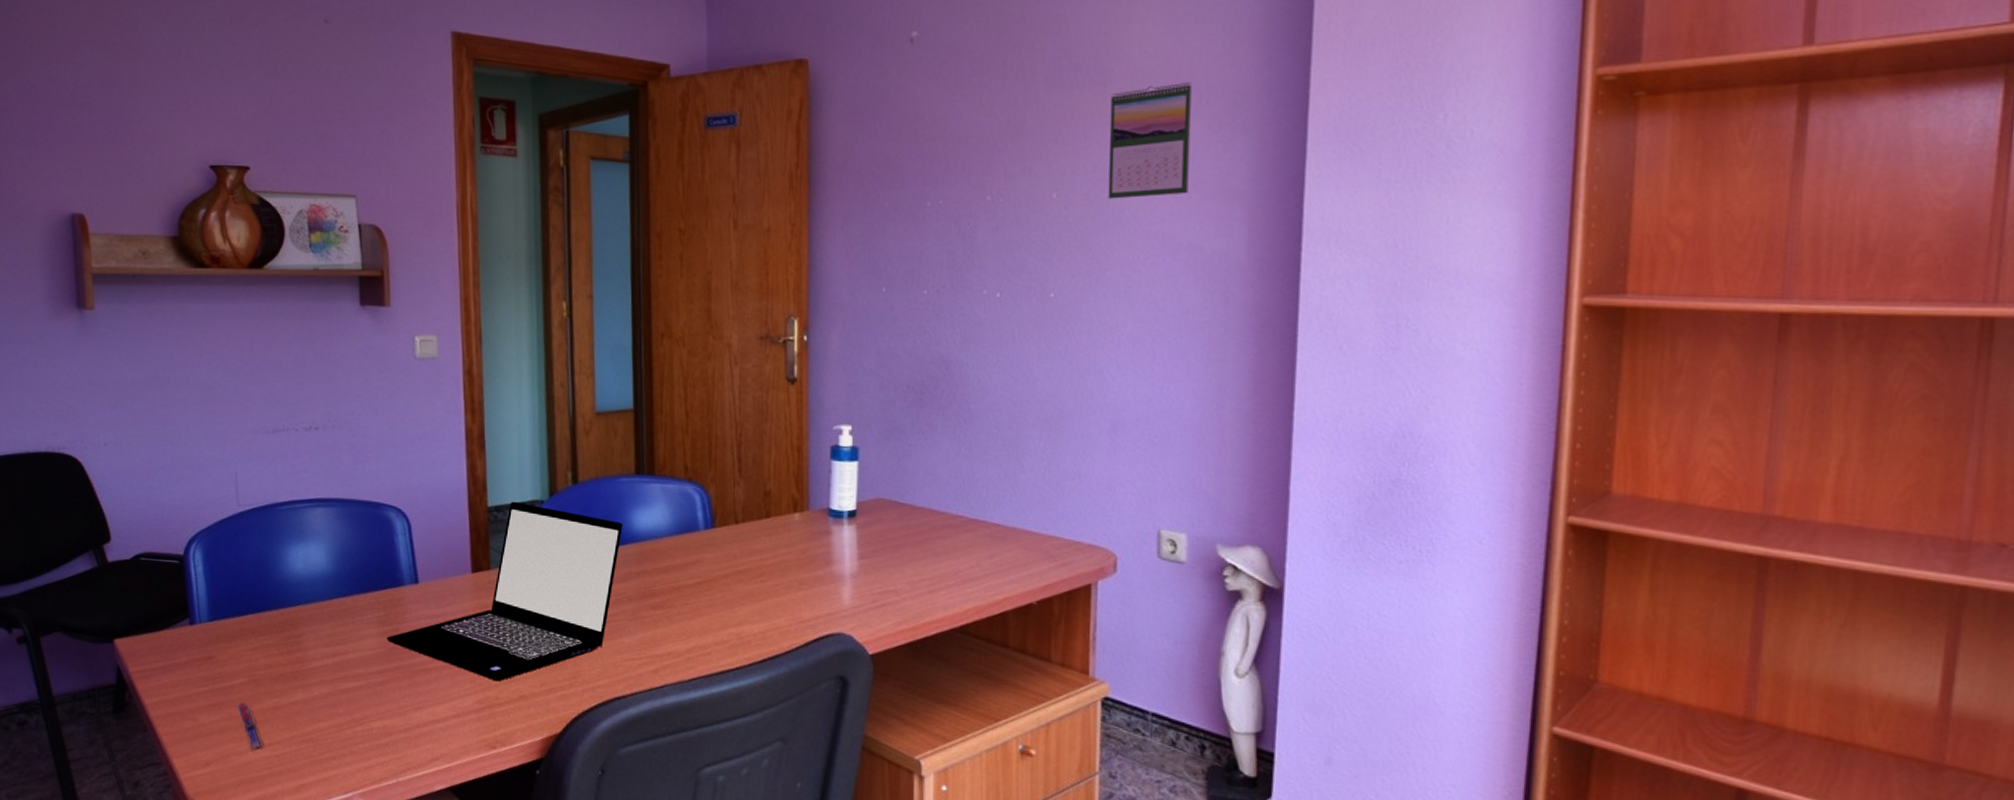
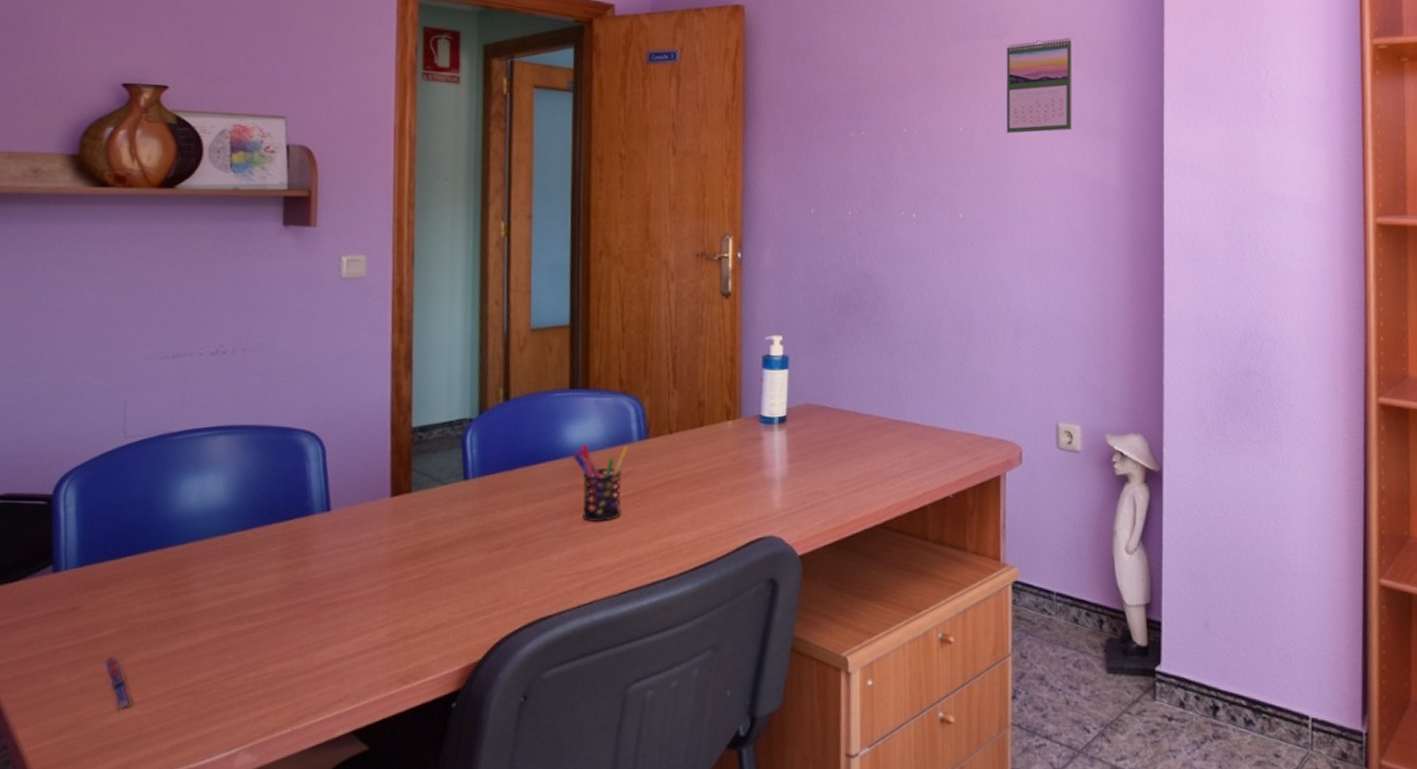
laptop computer: present [387,501,623,682] -> none [290,421,556,611]
pen holder: none [641,530,696,609] -> present [573,443,630,523]

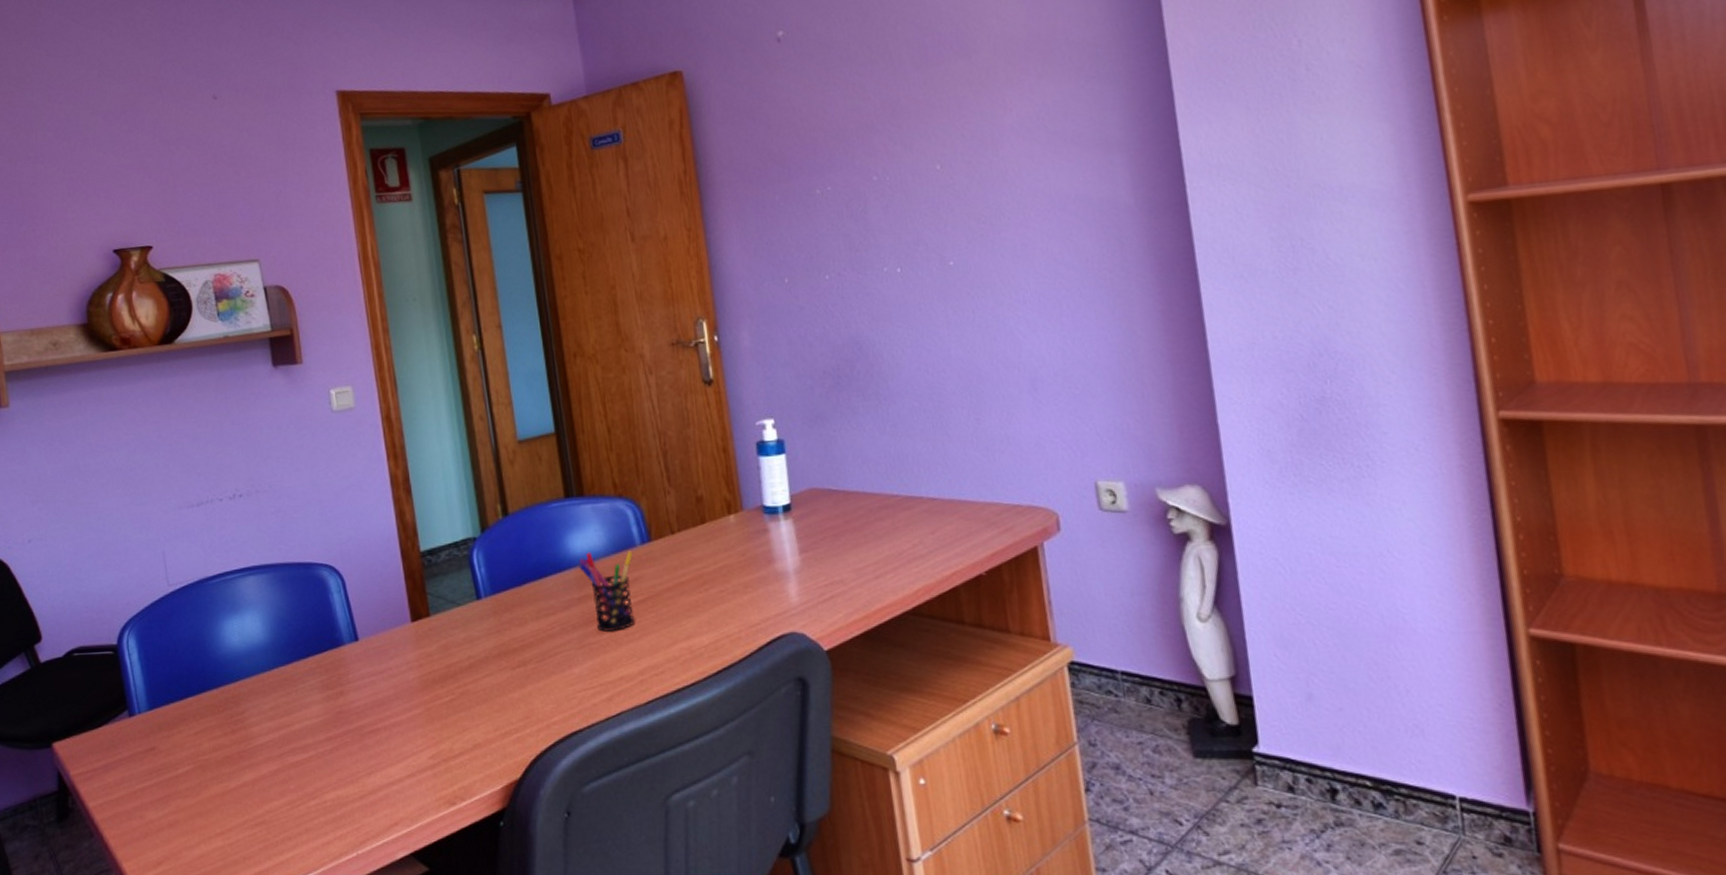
pen: present [104,656,134,711] -> none [185,791,216,842]
calendar: present [1006,37,1073,133] -> none [977,42,1067,163]

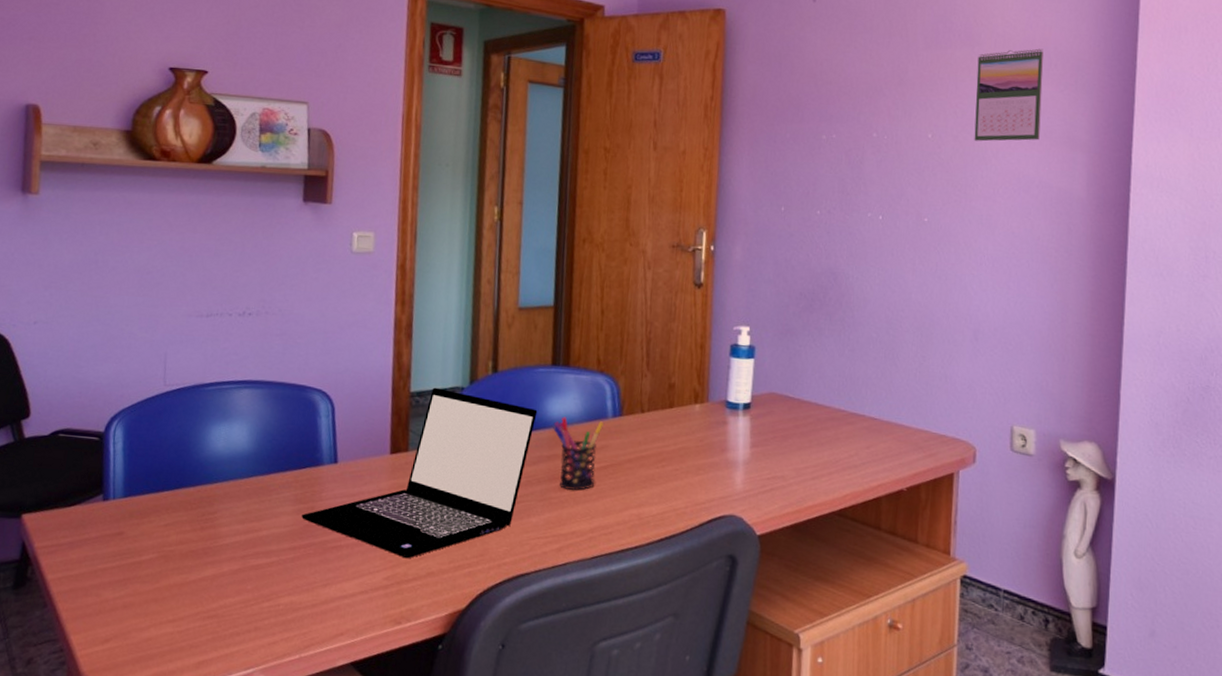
laptop computer: none [332,542,559,733] -> present [301,387,538,559]
calendar: none [977,42,1067,163] -> present [974,48,1044,142]

